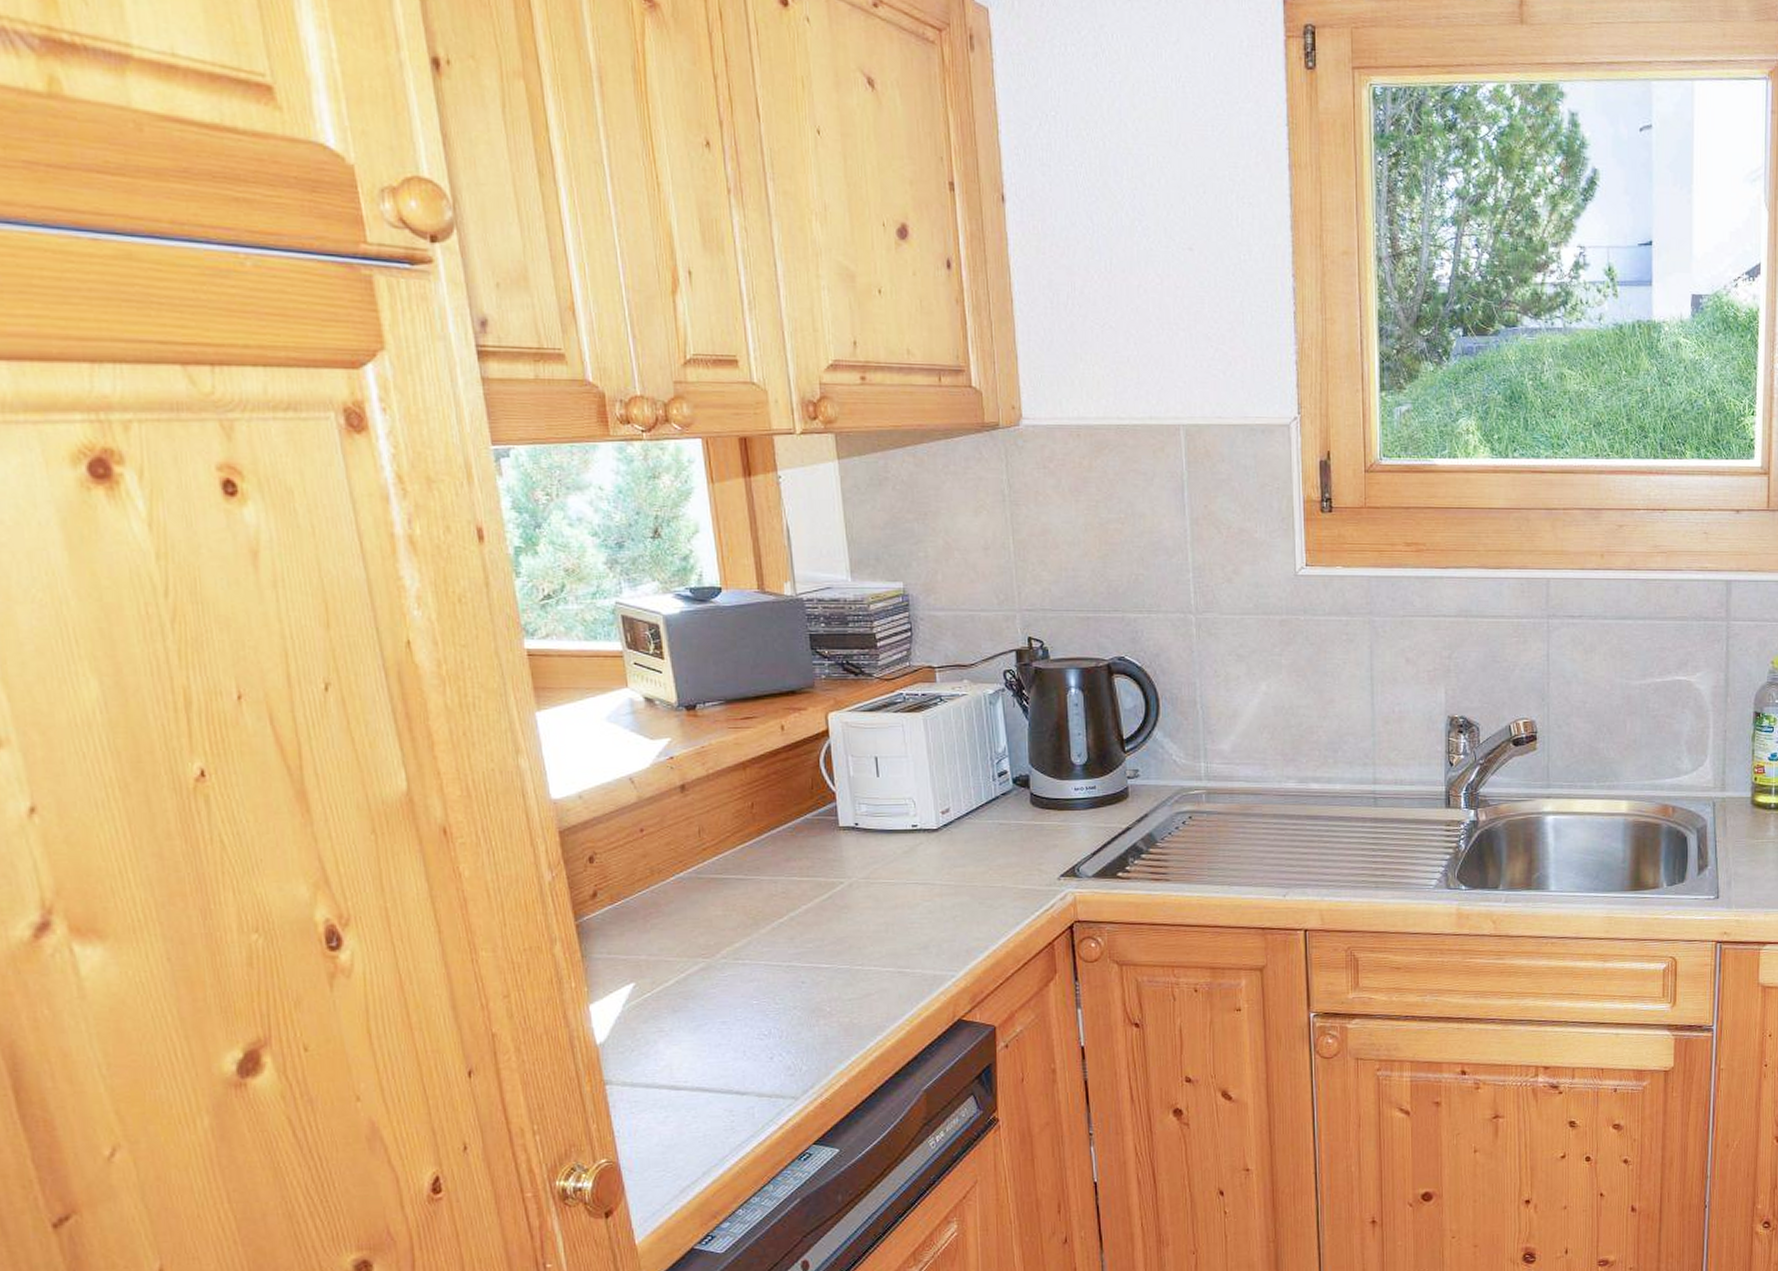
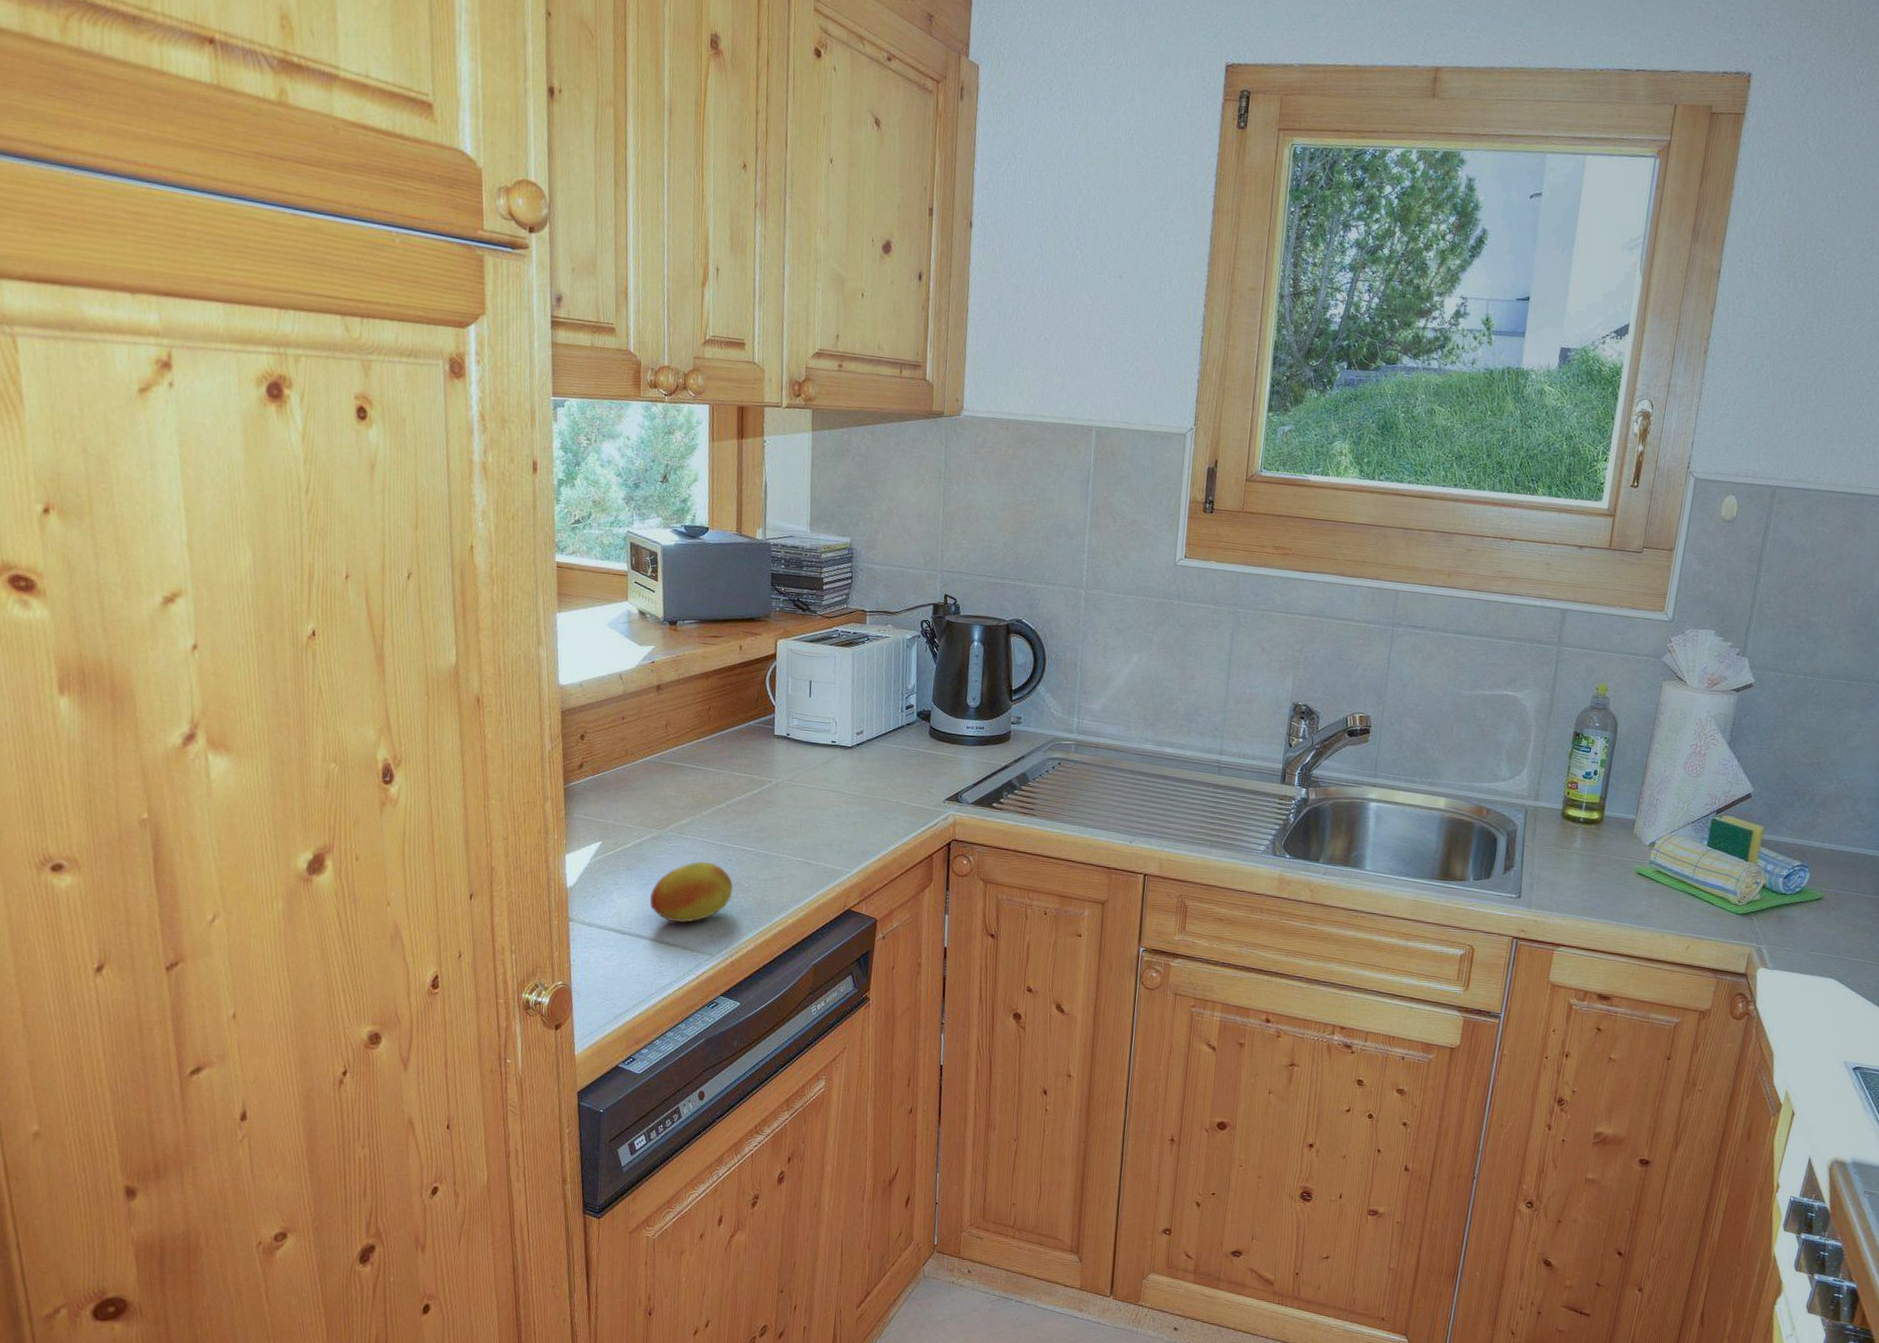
fruit: none [707,988,812,1067] -> present [650,862,734,924]

